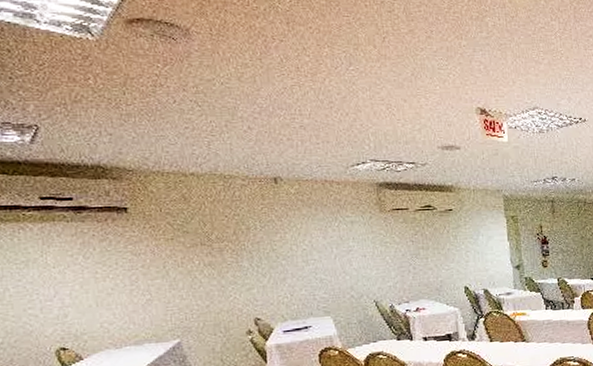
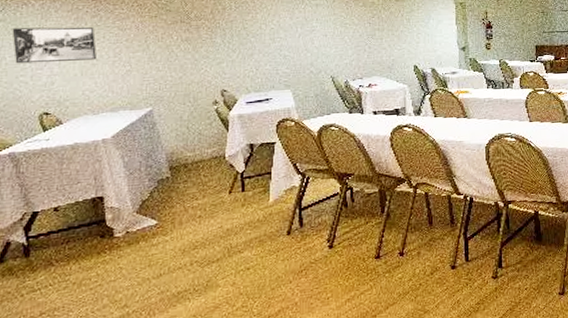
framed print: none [11,252,111,295] -> present [12,27,96,64]

